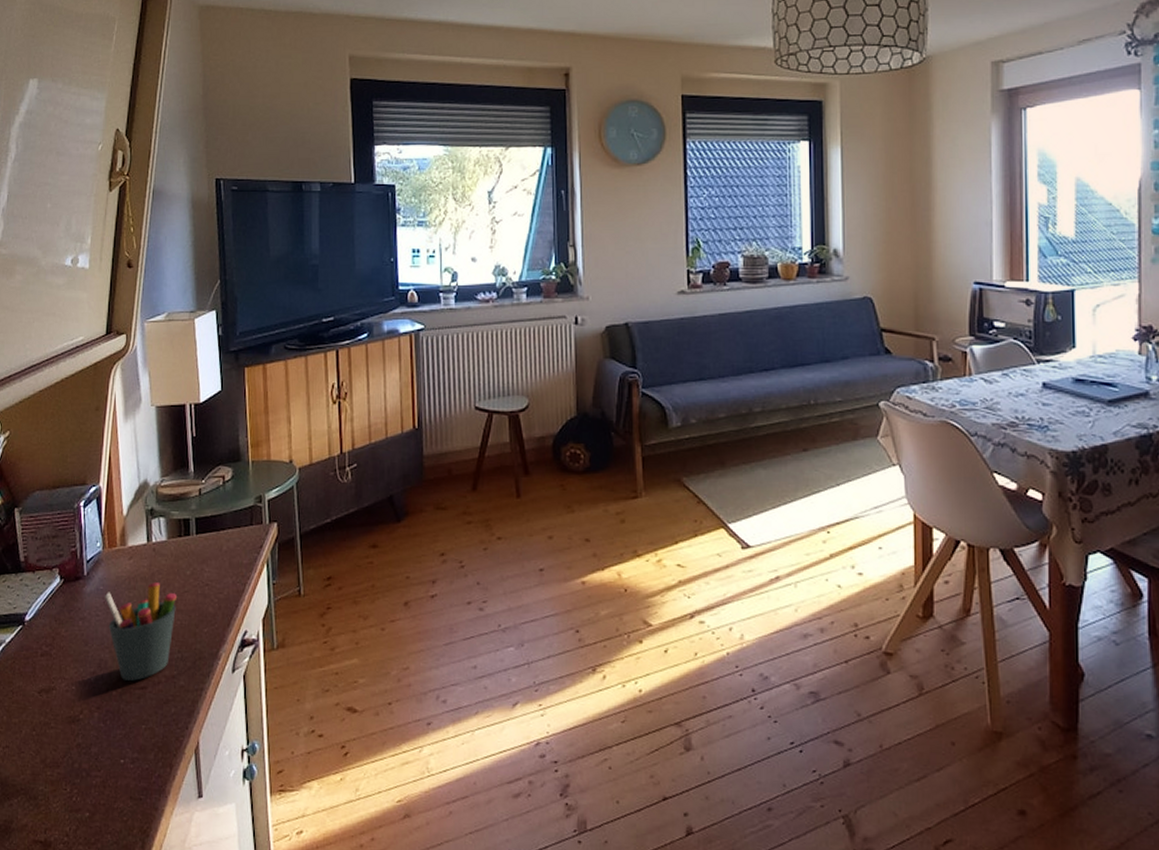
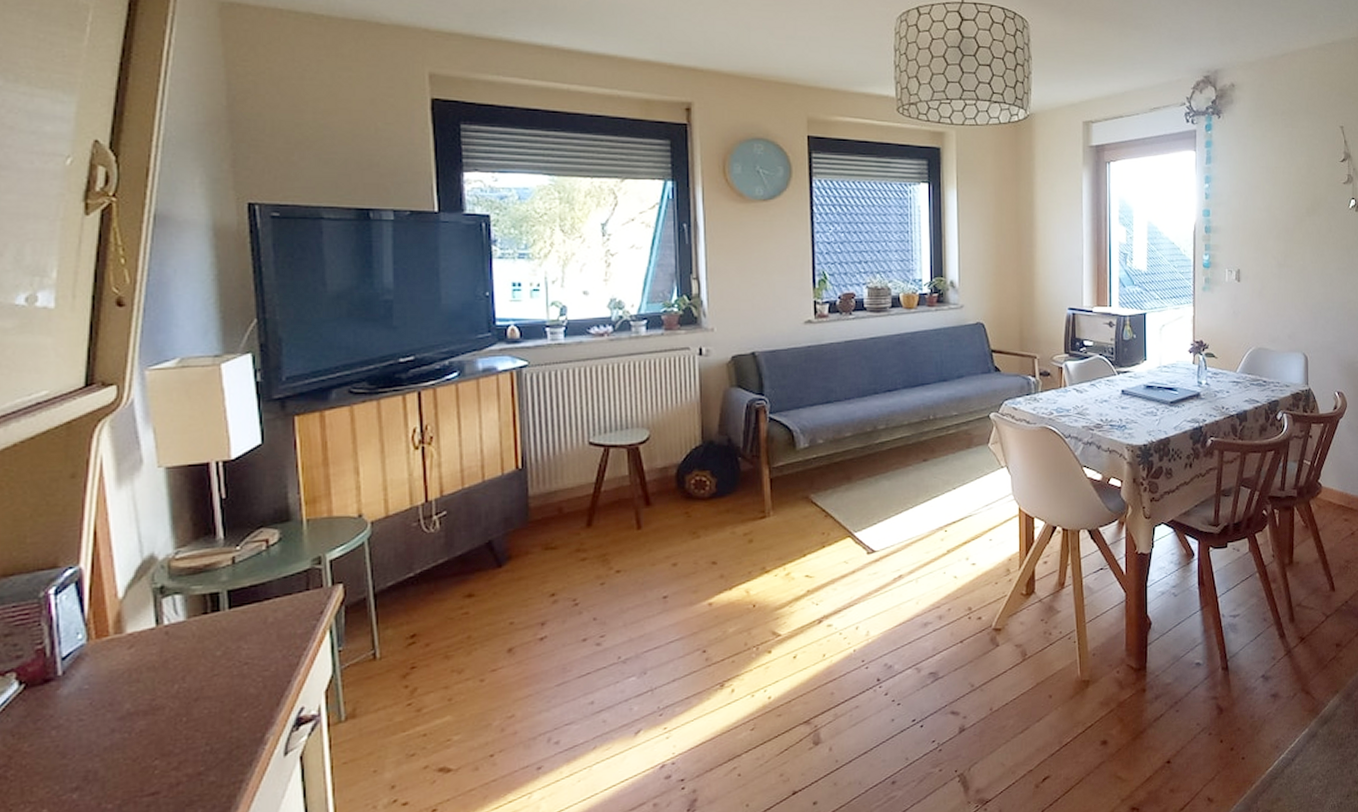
pen holder: present [104,582,178,681] -> none [90,670,203,789]

